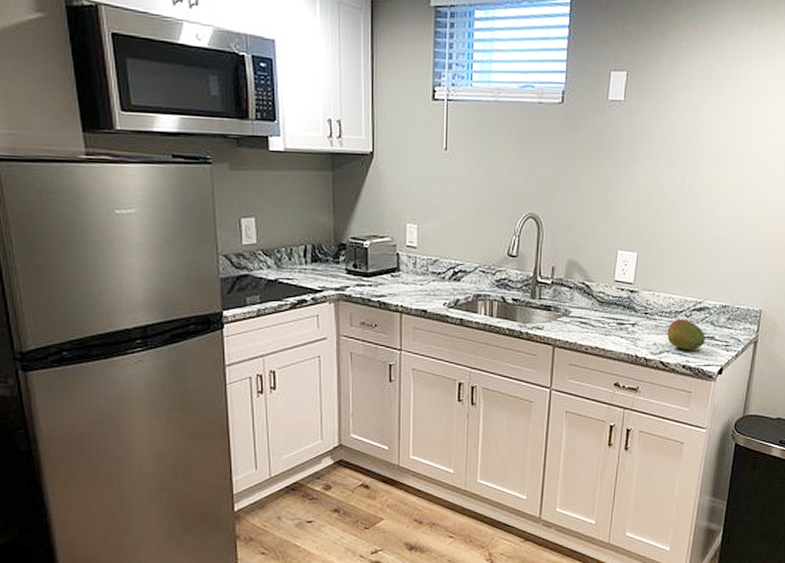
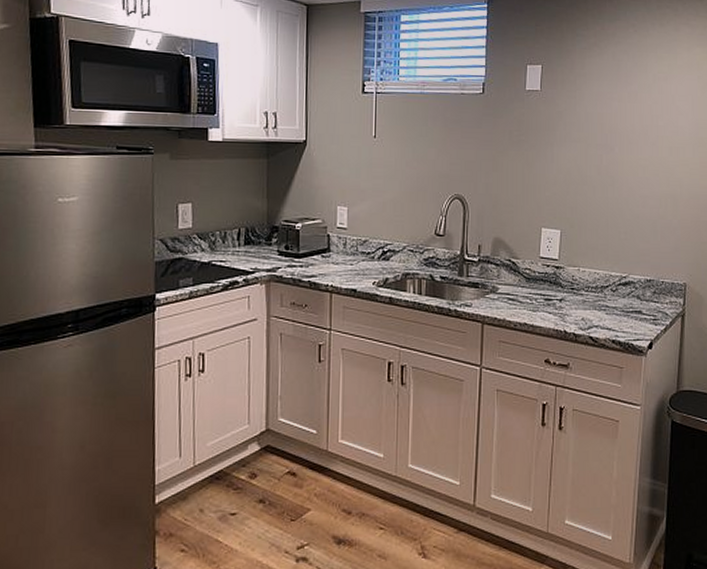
fruit: present [667,319,706,350] -> none [595,294,633,324]

